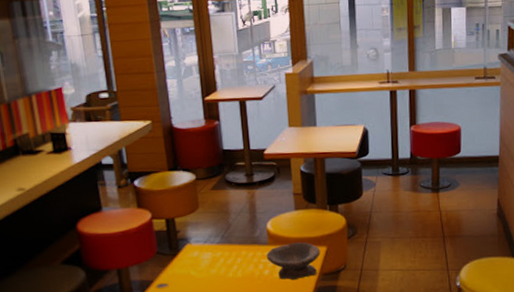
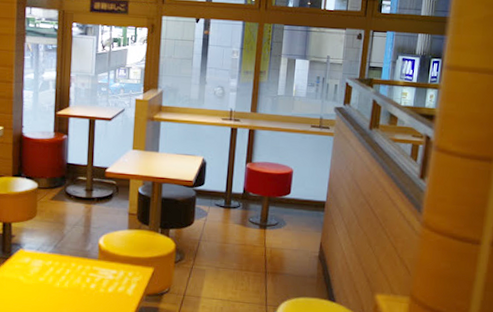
bowl: present [266,242,320,281] -> none [95,260,147,298]

